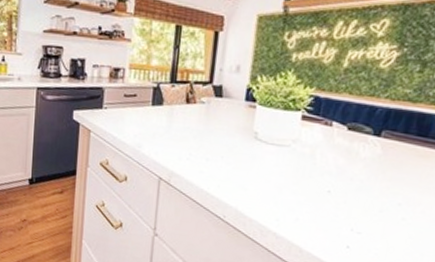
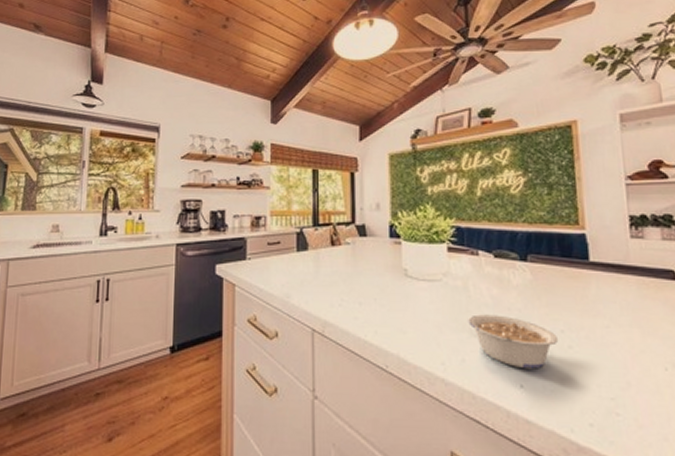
legume: none [309,180,394,235] -> present [468,314,559,369]

